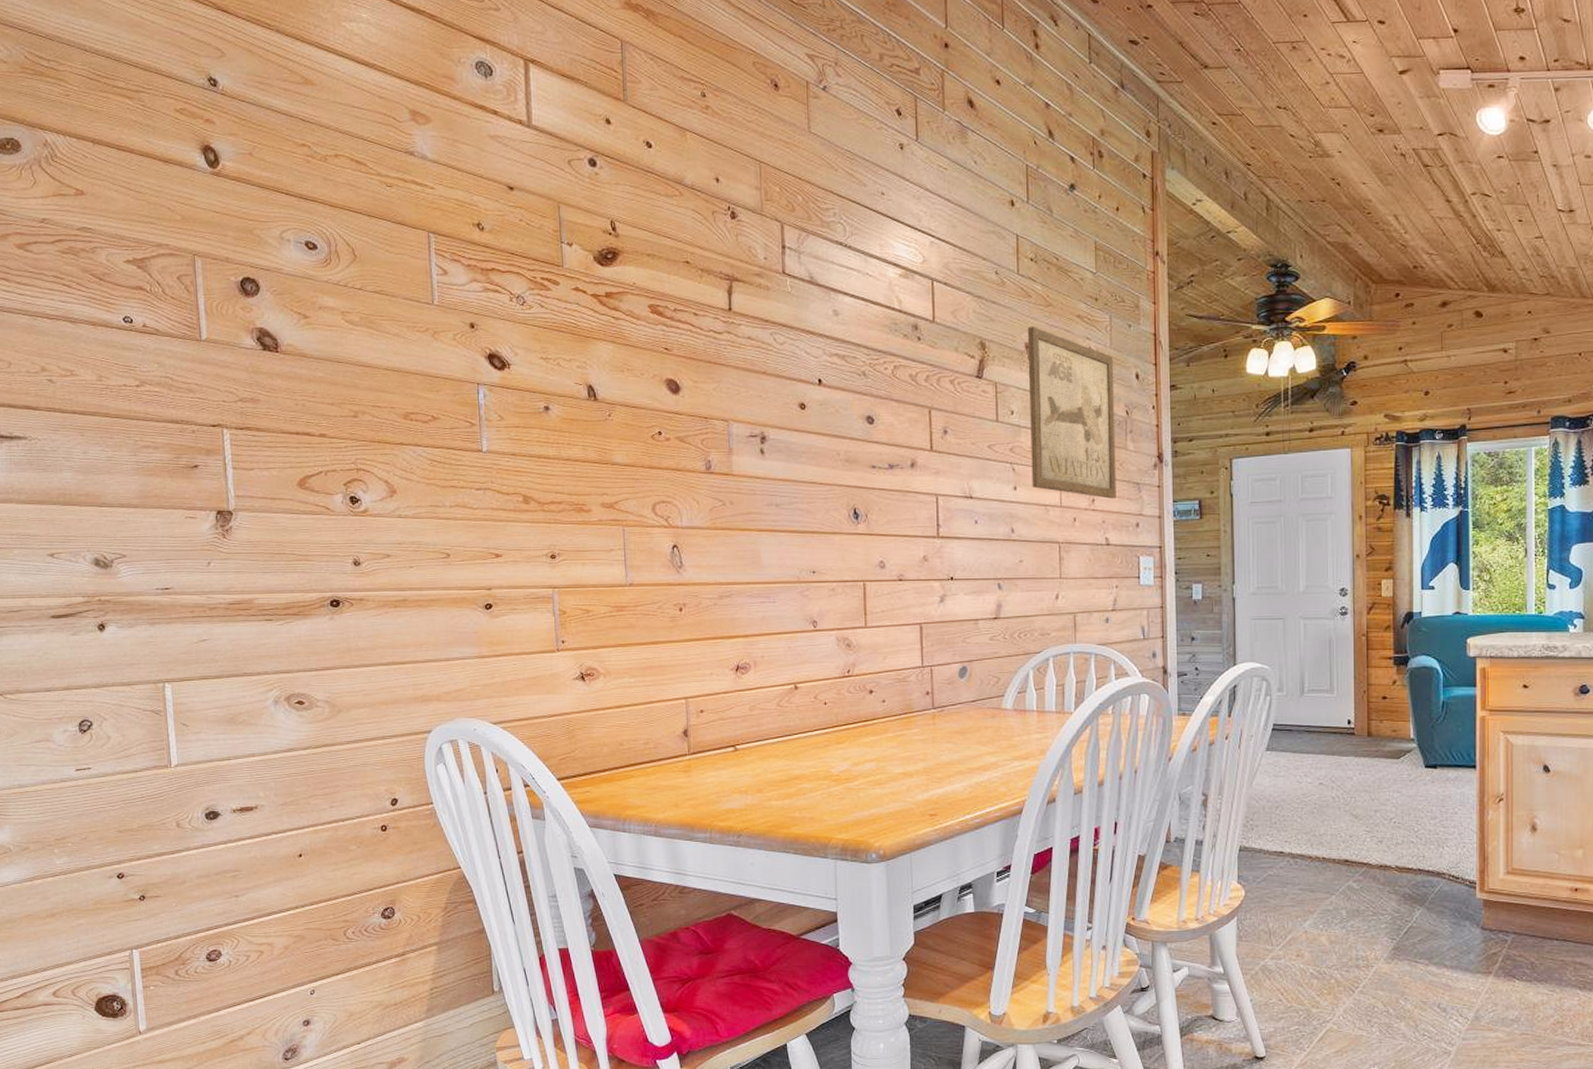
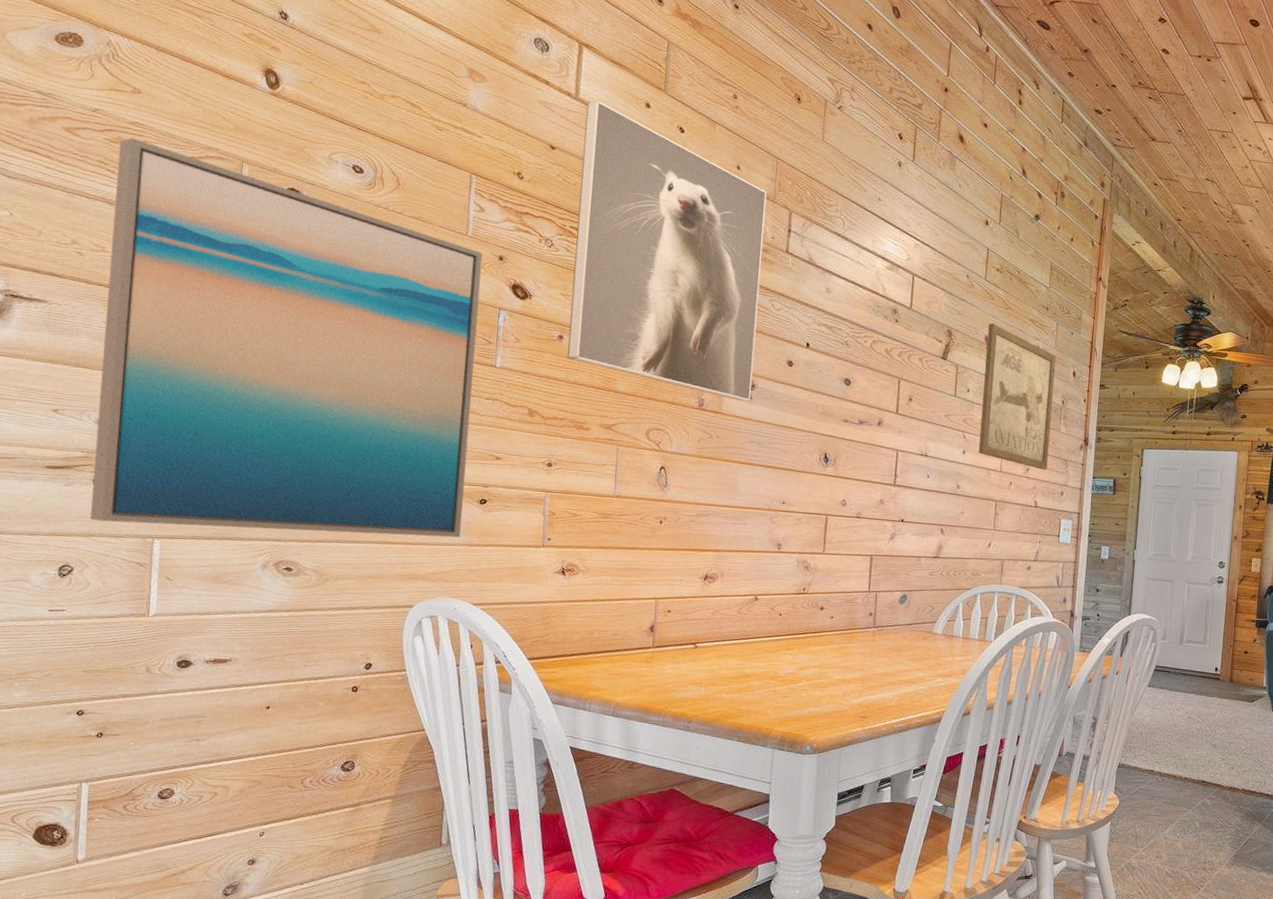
wall art: none [71,245,470,670] -> present [90,138,483,538]
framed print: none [542,124,763,458] -> present [566,99,767,402]

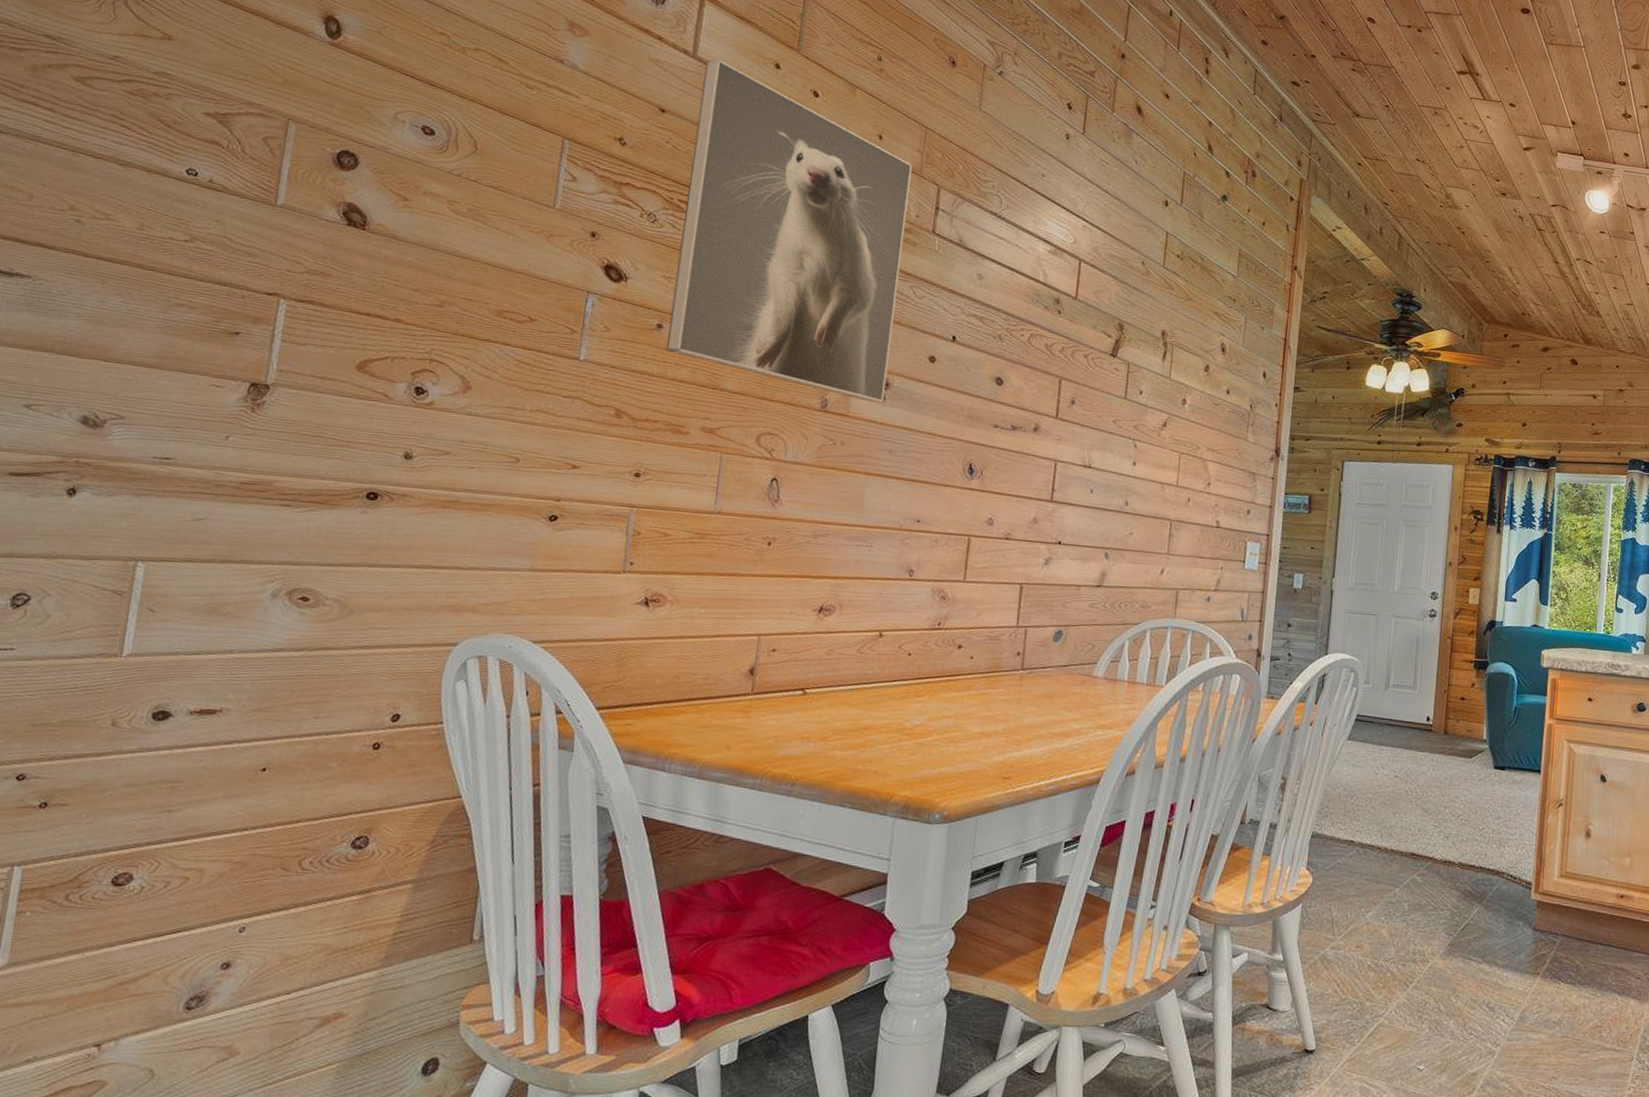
wall art: present [90,138,483,538] -> none [59,90,572,561]
wall art: present [978,323,1057,470] -> none [1151,316,1244,485]

